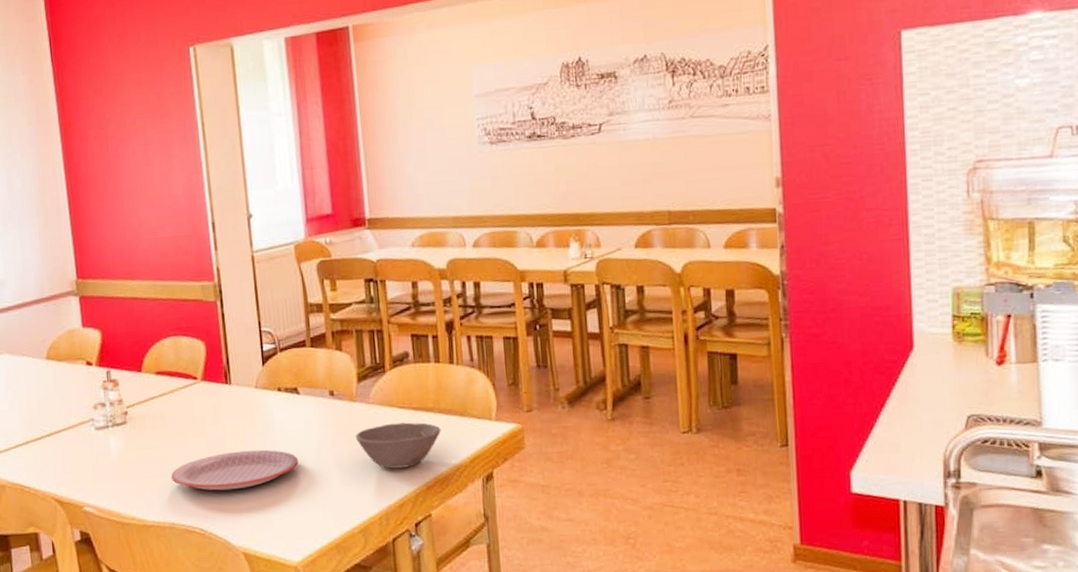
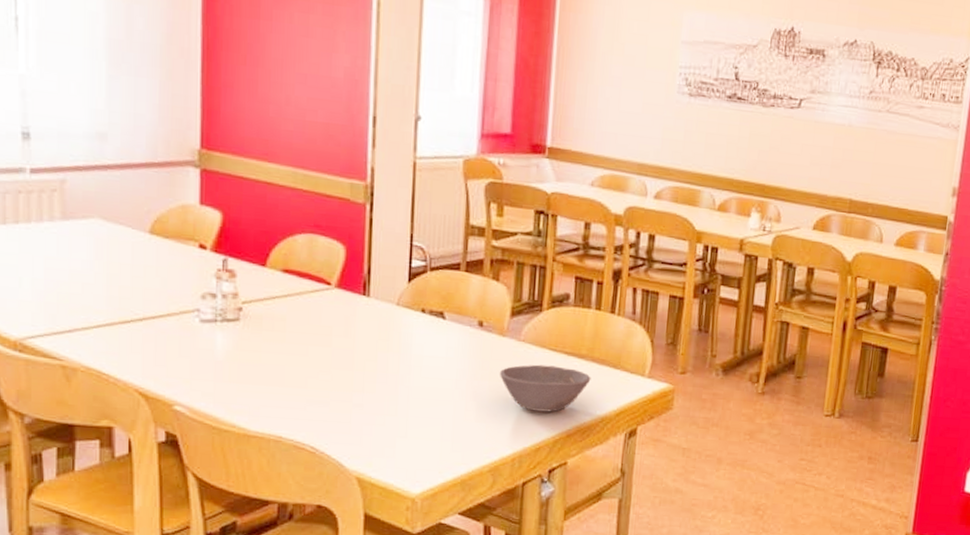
plate: present [170,449,299,491] -> none [284,369,434,410]

